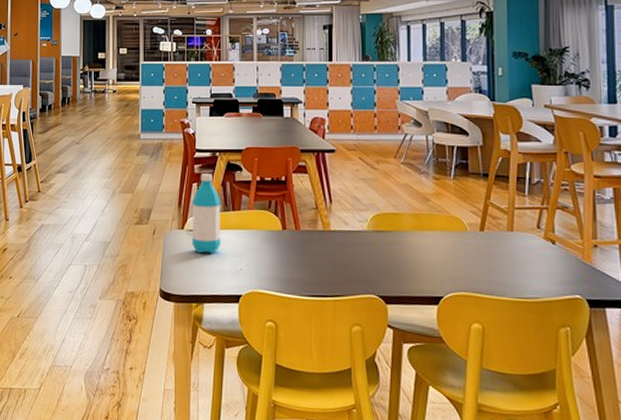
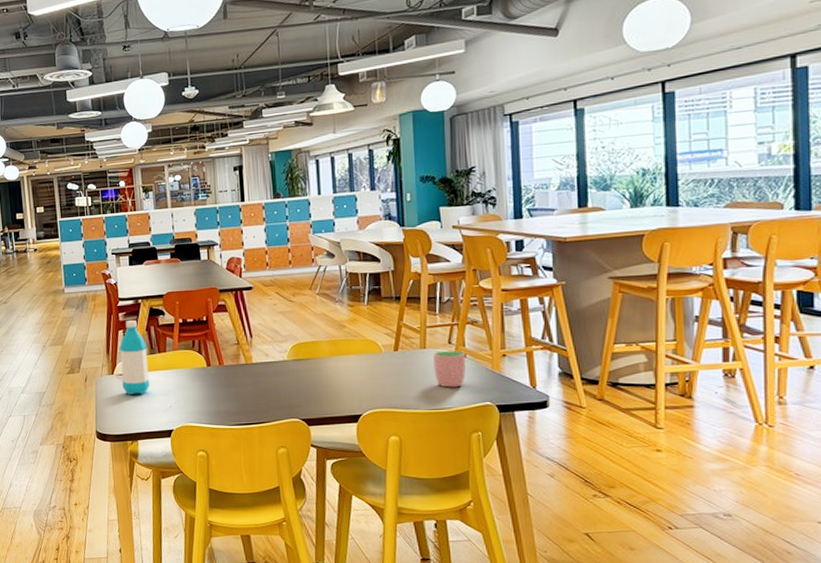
cup: none [521,235,556,276] -> present [433,350,467,388]

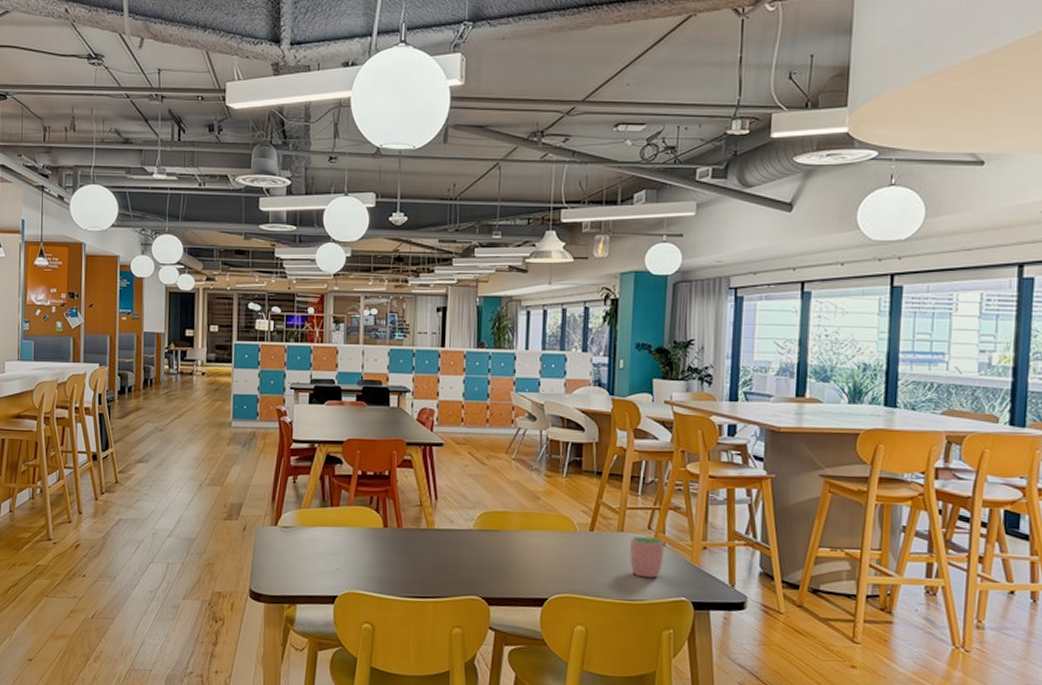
water bottle: present [120,320,150,394] -> none [286,466,319,552]

